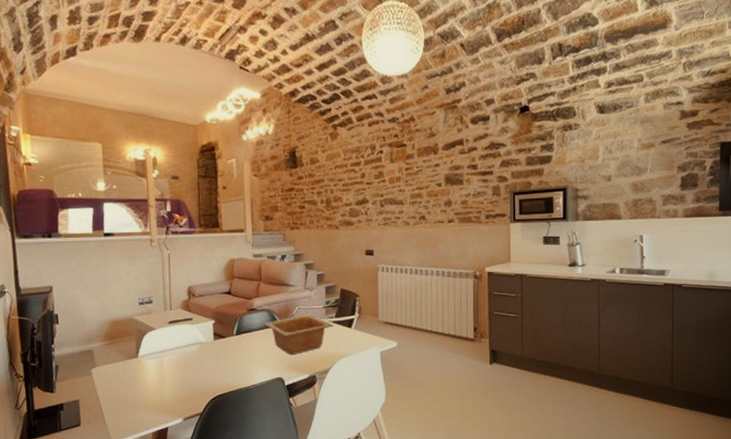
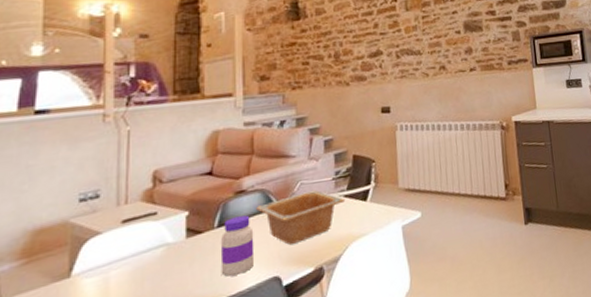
jar: none [239,328,264,372] -> present [220,215,255,277]

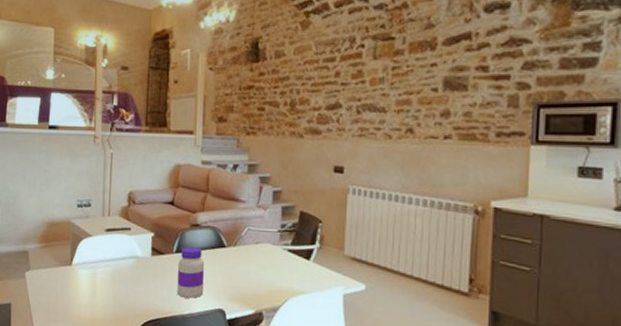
serving bowl: present [256,189,346,245] -> none [208,237,289,284]

